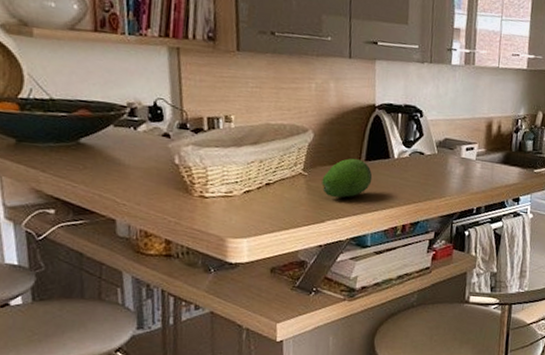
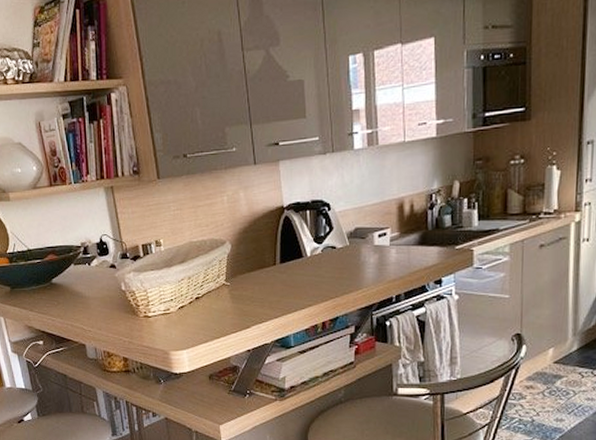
fruit: present [321,158,373,198] -> none [243,263,289,303]

